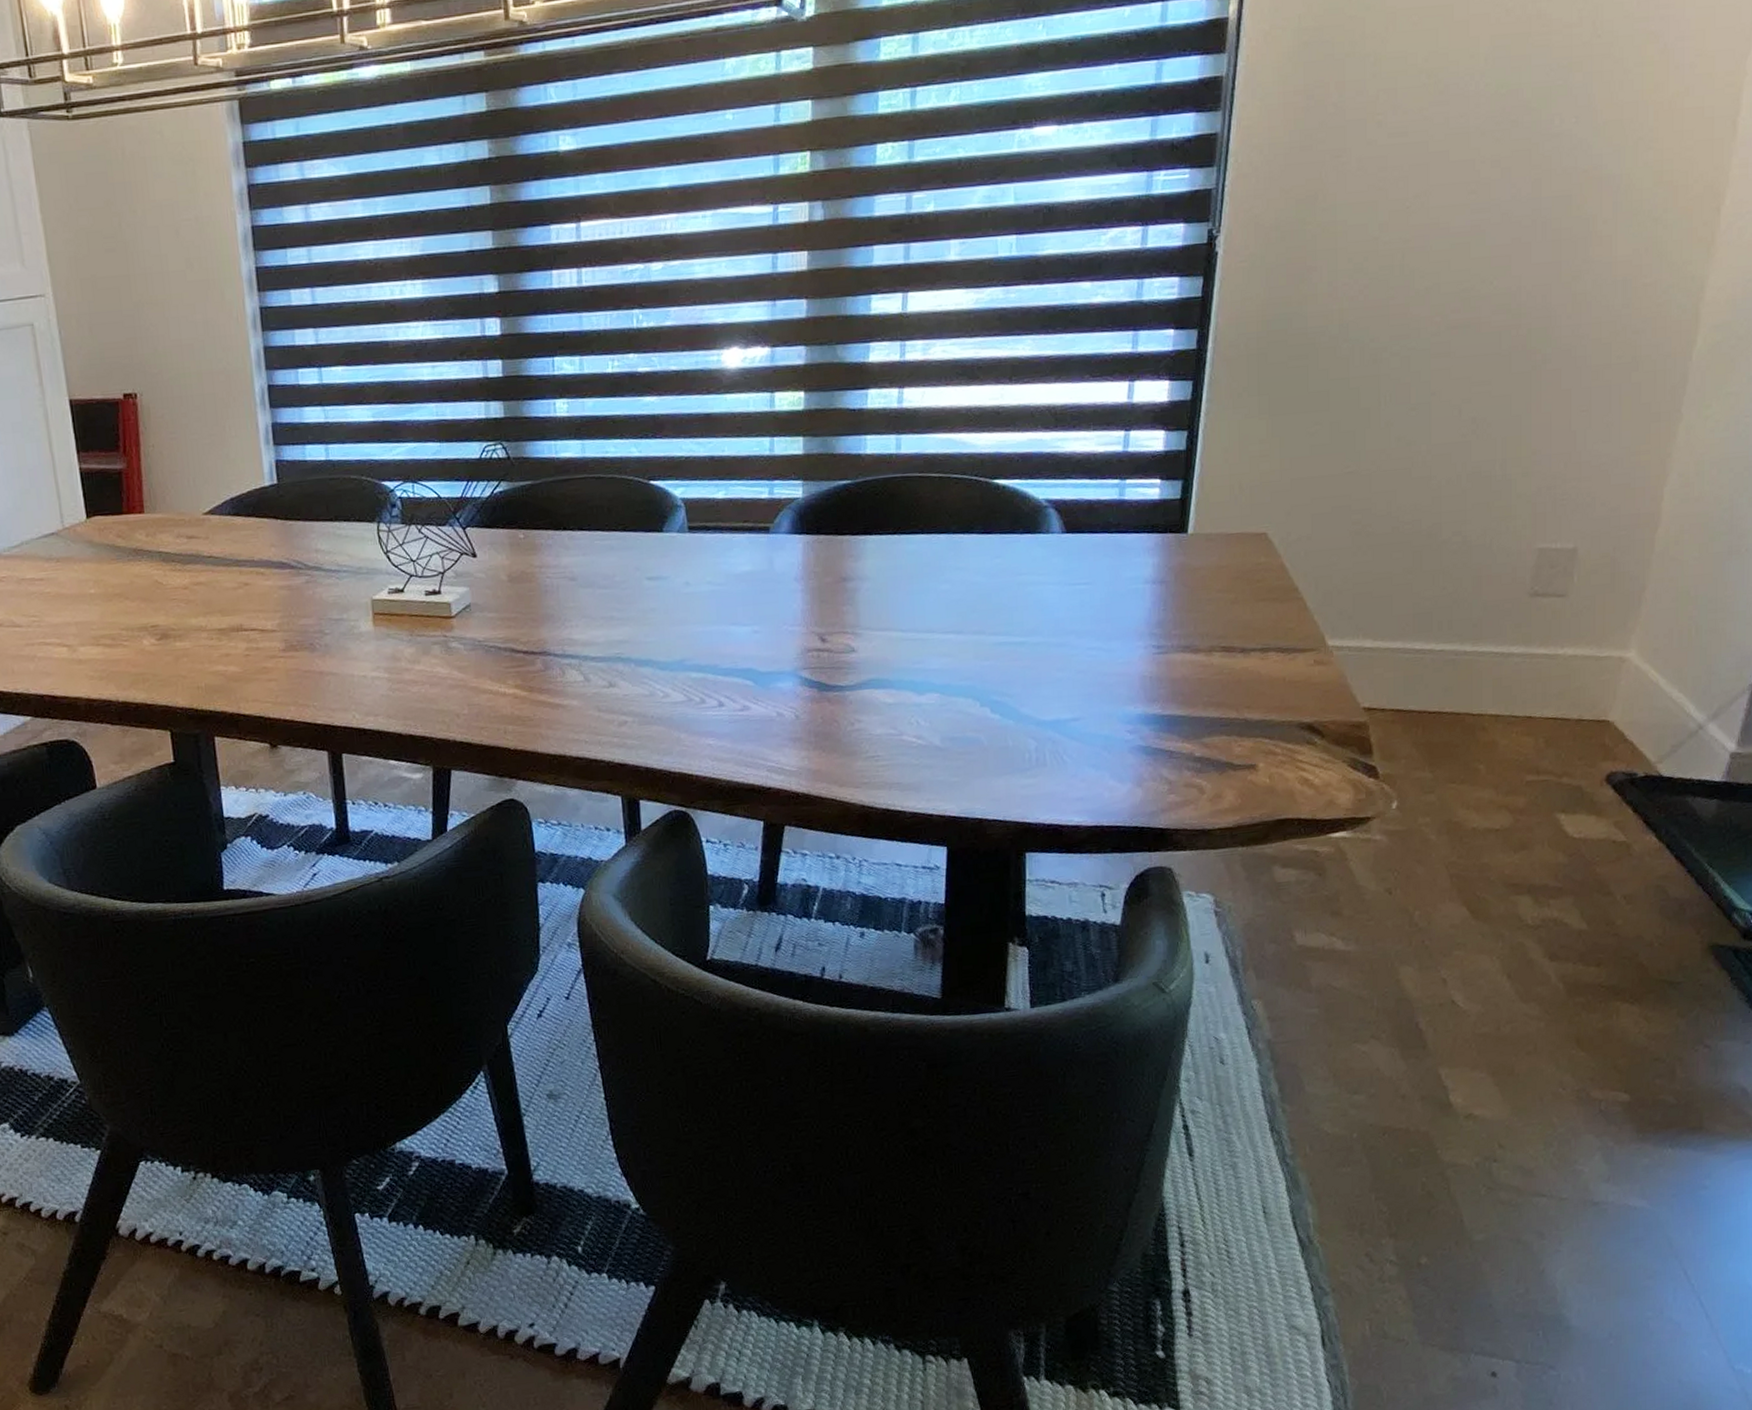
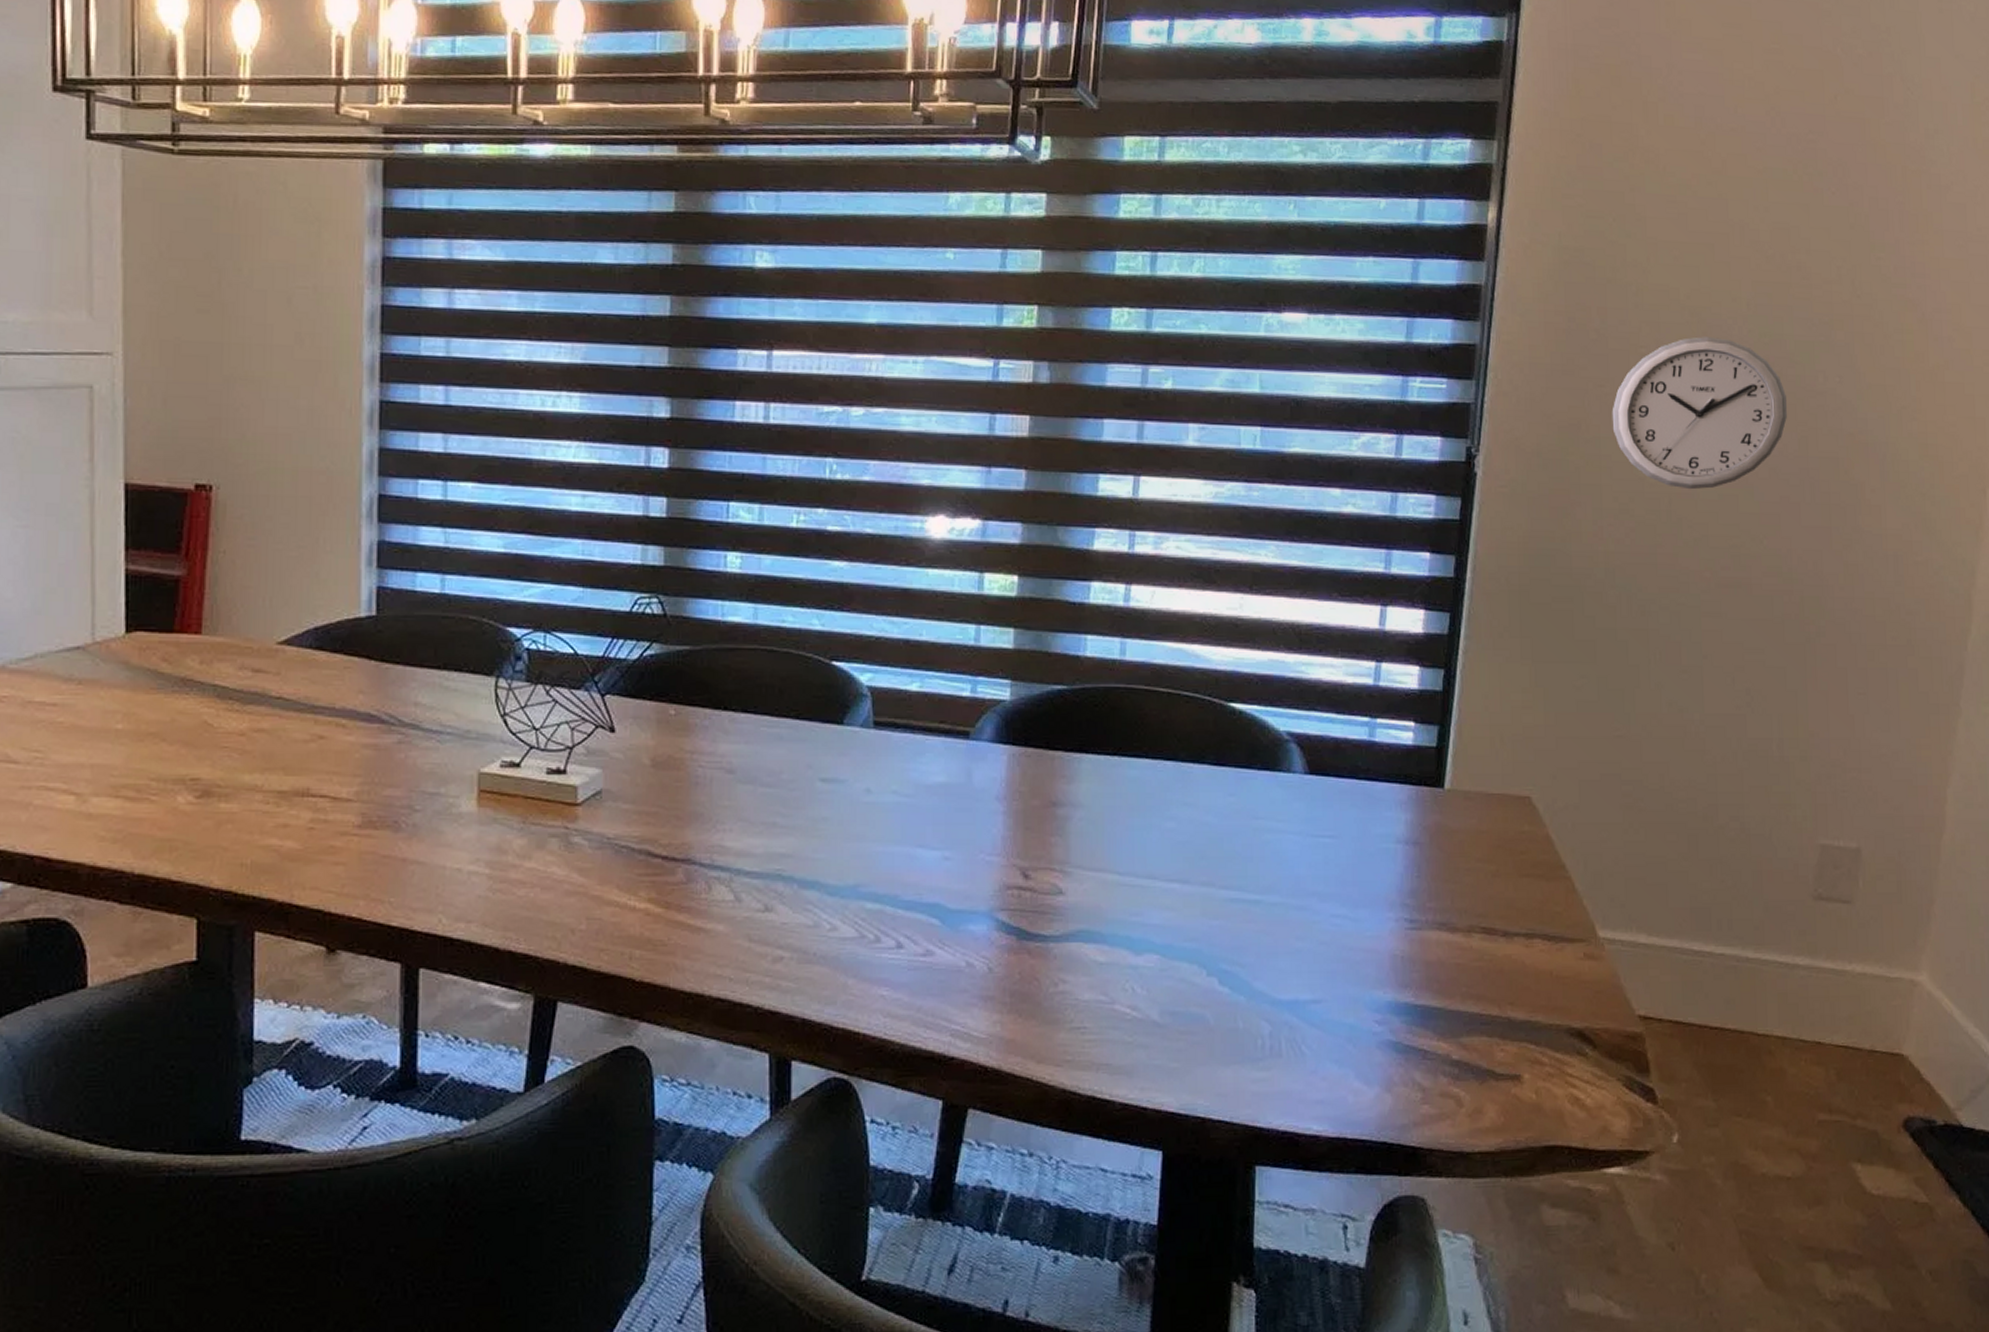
wall clock: none [1348,95,1522,243] -> present [1612,336,1788,490]

